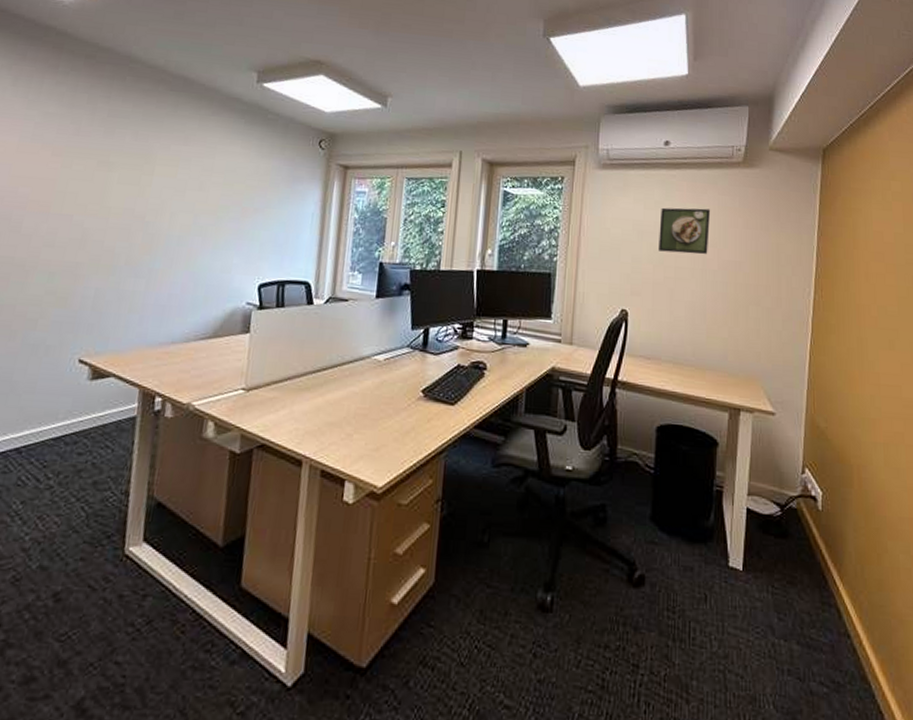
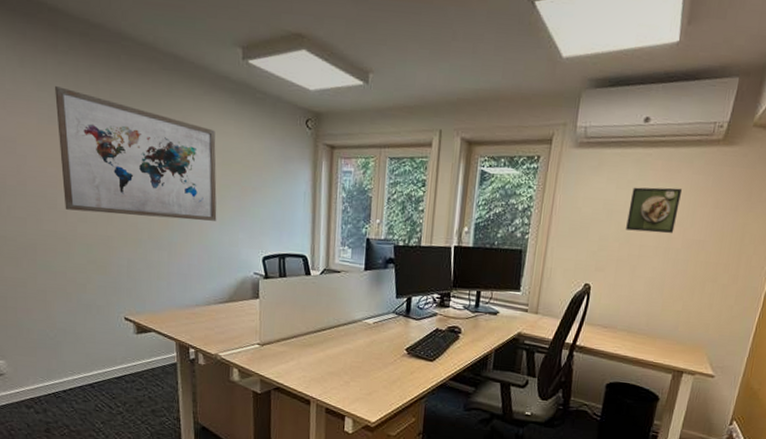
wall art: none [30,105,219,245] -> present [55,86,217,221]

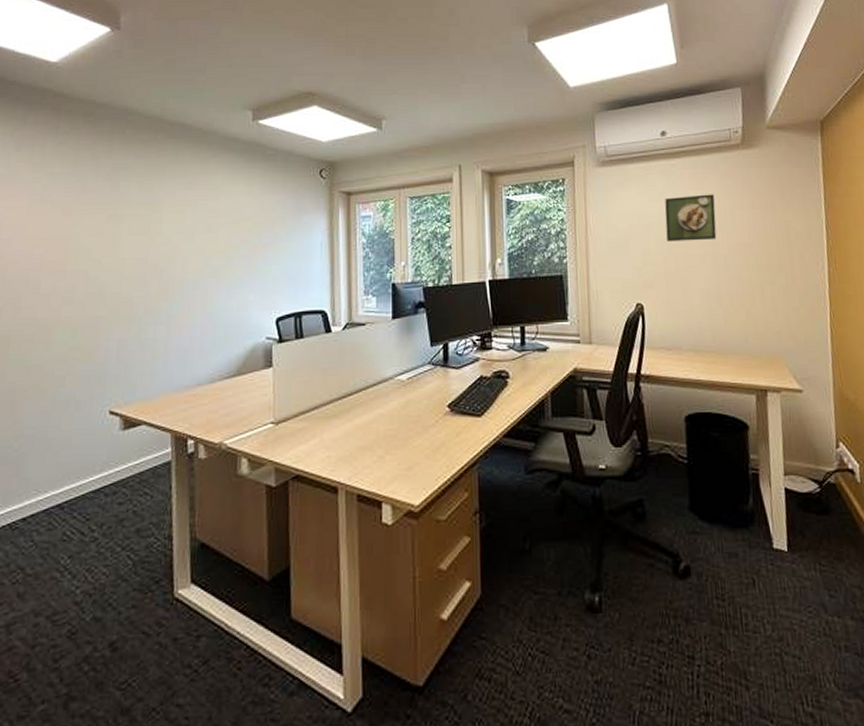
wall art: present [55,86,217,221] -> none [49,166,224,292]

